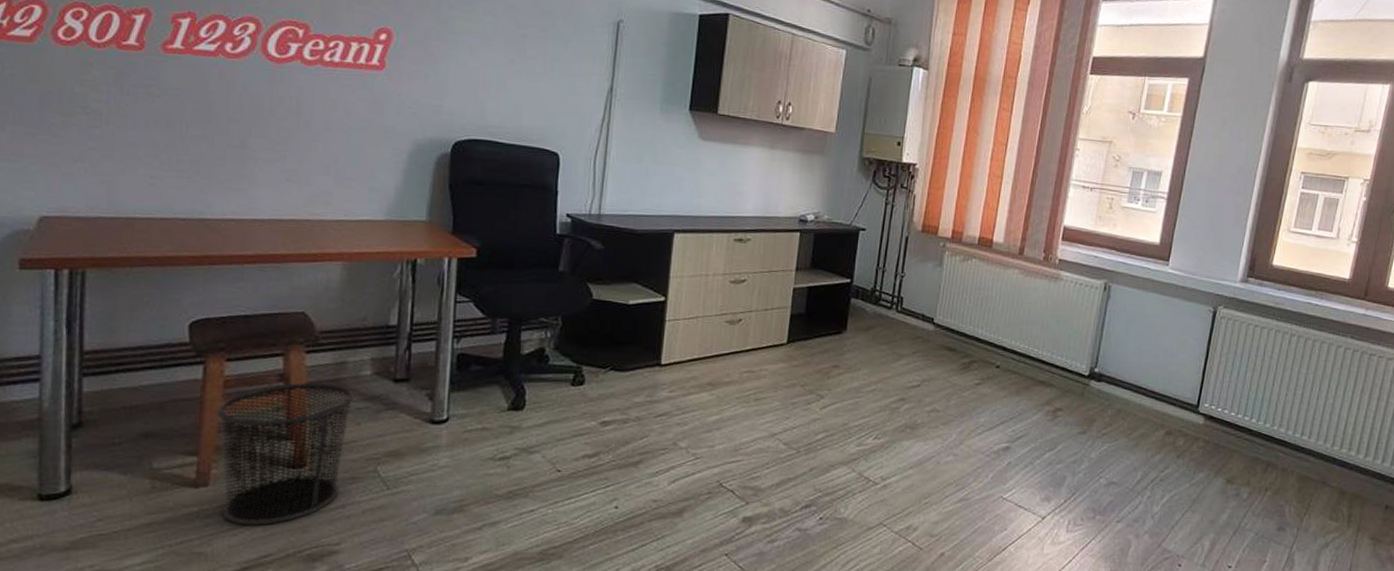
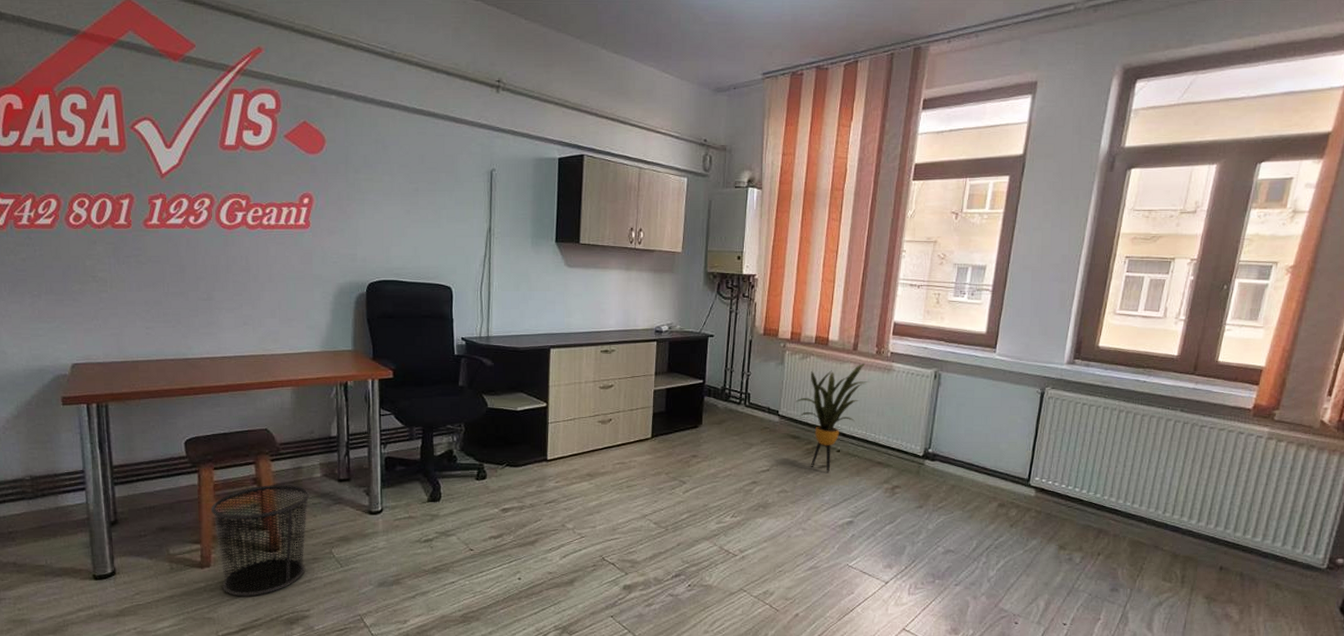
house plant: none [953,270,1033,391] -> present [795,364,868,473]

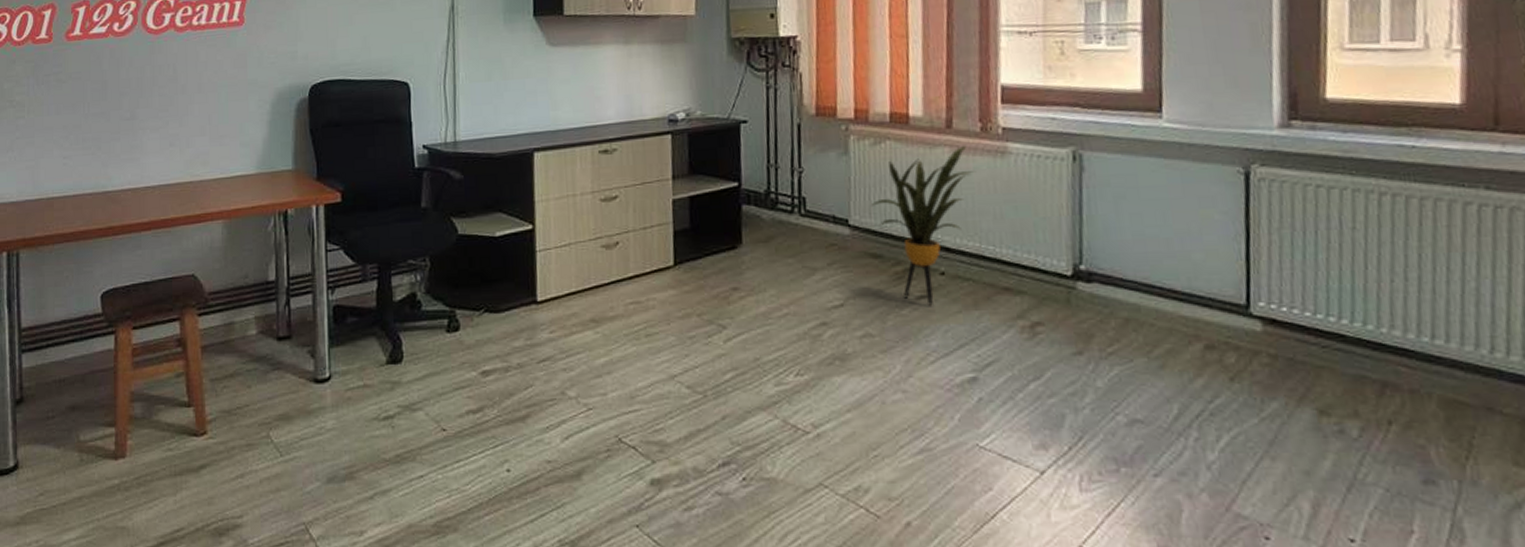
waste bin: present [210,484,311,597] -> none [128,345,244,498]

